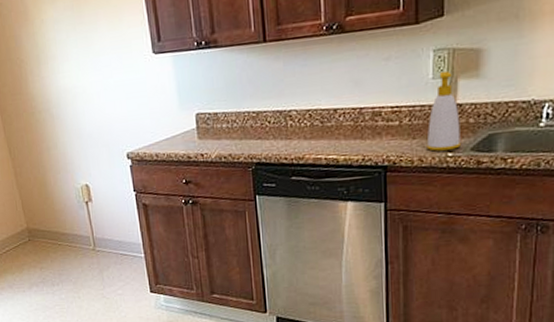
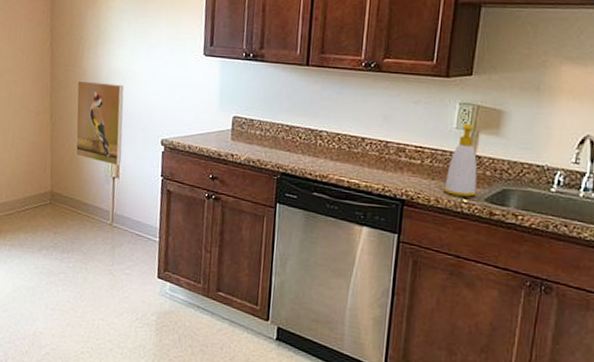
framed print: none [28,103,91,190] -> present [75,80,124,166]

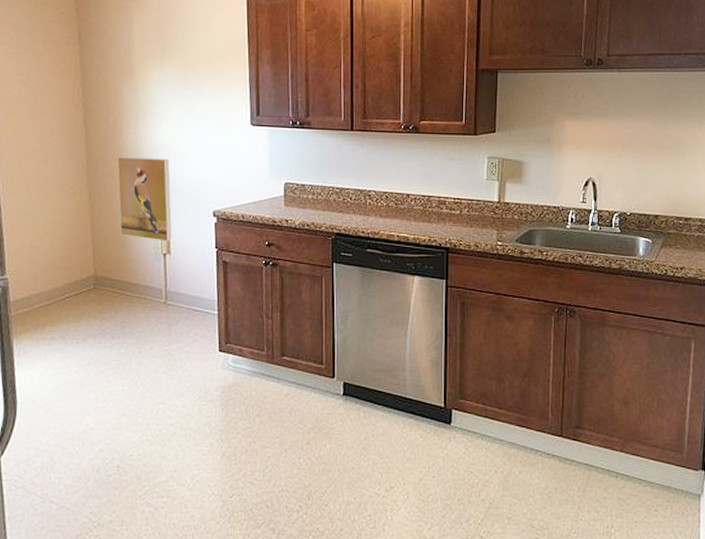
soap bottle: present [444,123,478,197] -> none [481,175,508,239]

